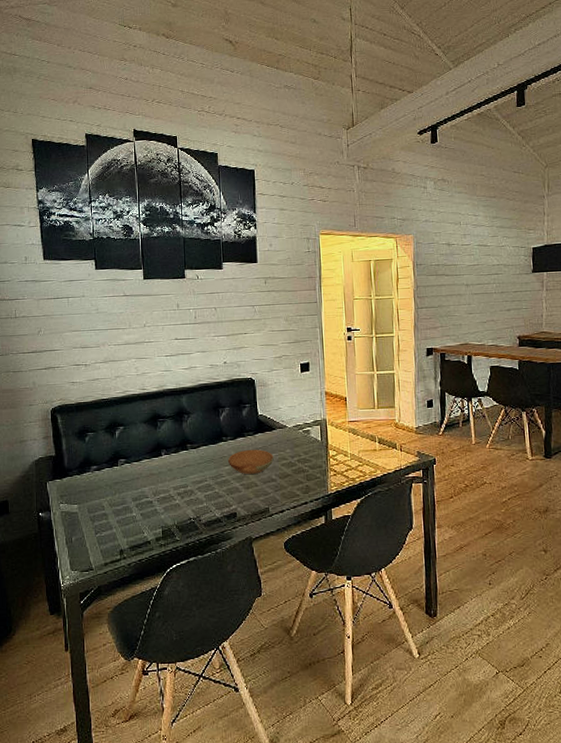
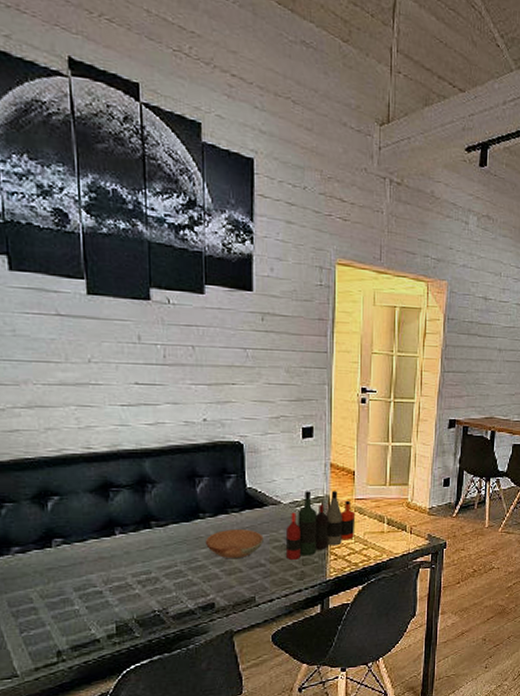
bottle collection: none [292,415,350,475] -> present [287,491,356,560]

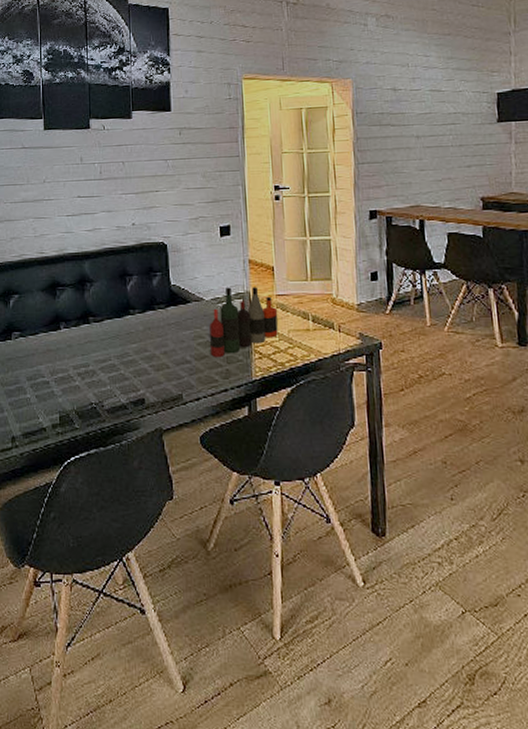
bowl: present [205,529,264,559] -> none [135,326,189,355]

